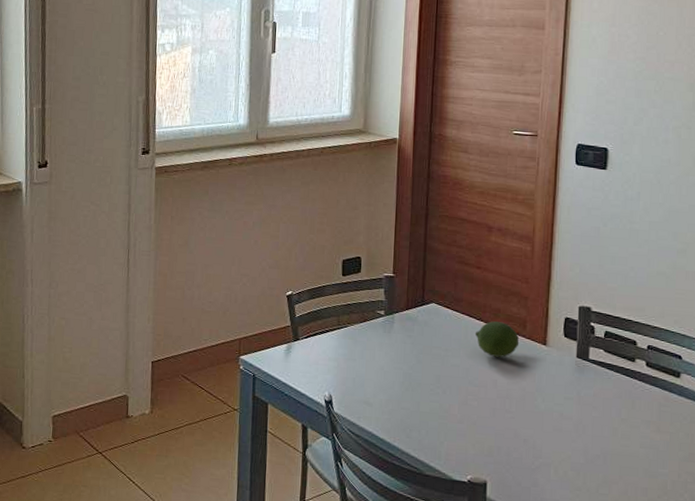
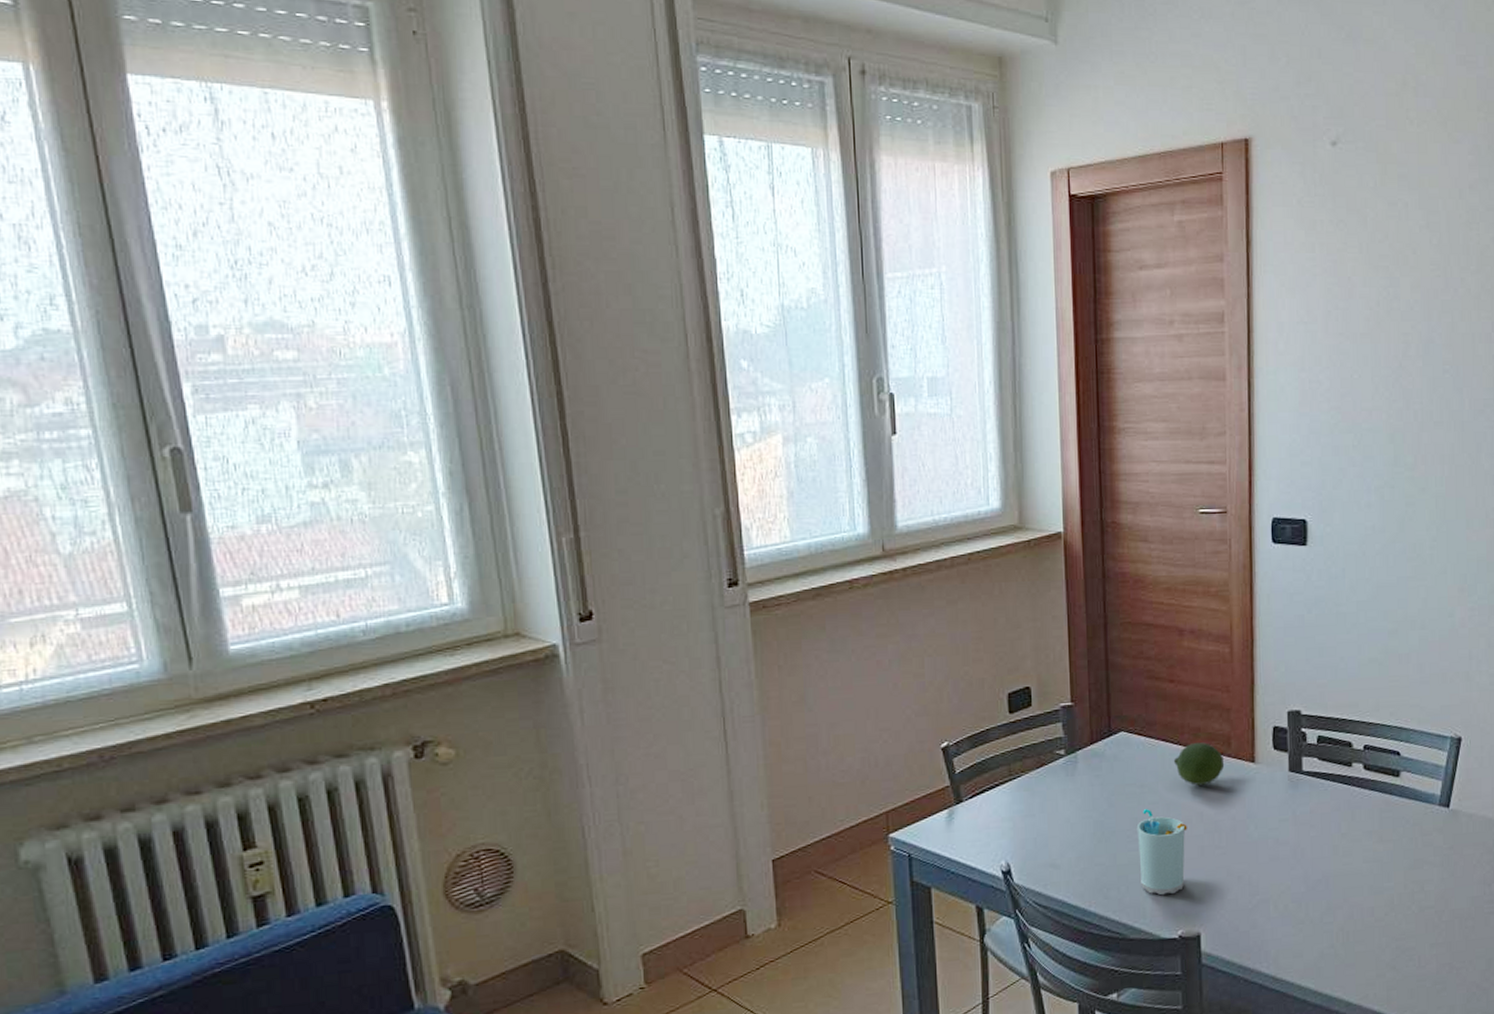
cup: none [438,370,483,444] -> present [1136,809,1187,896]

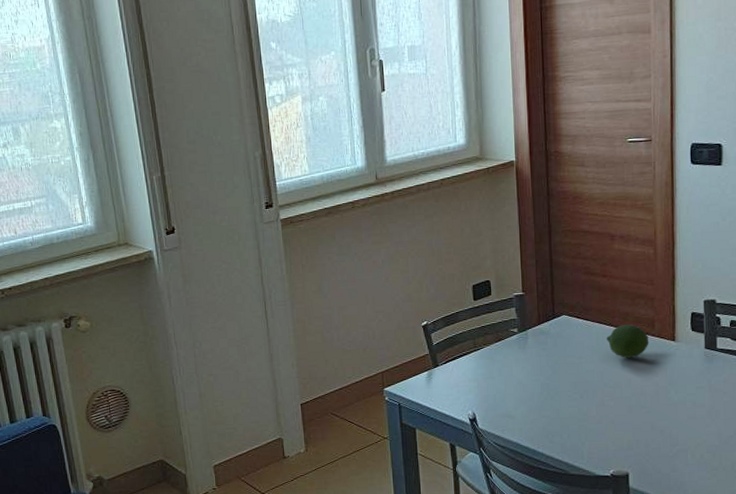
cup: present [1136,809,1187,896] -> none [576,375,618,443]

